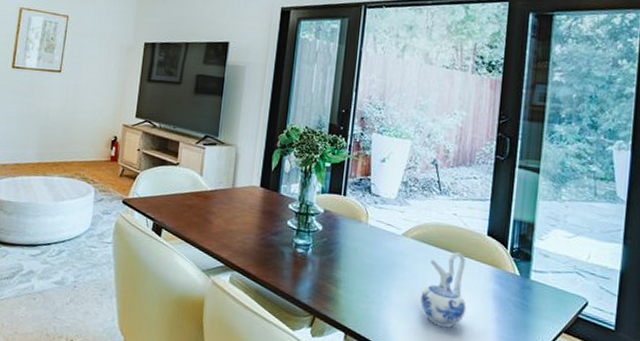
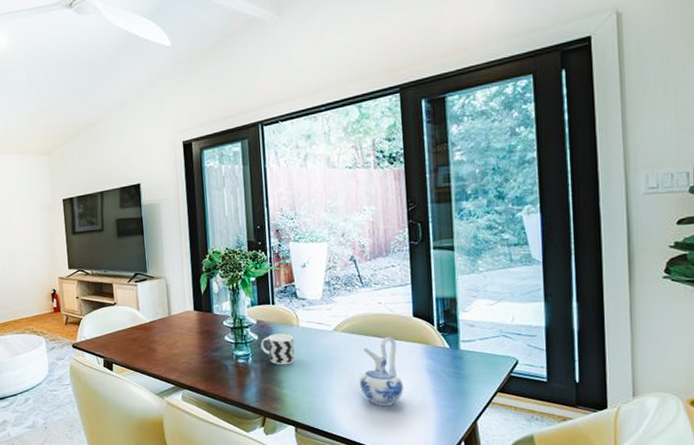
cup: none [323,227,359,263] -> present [260,333,295,365]

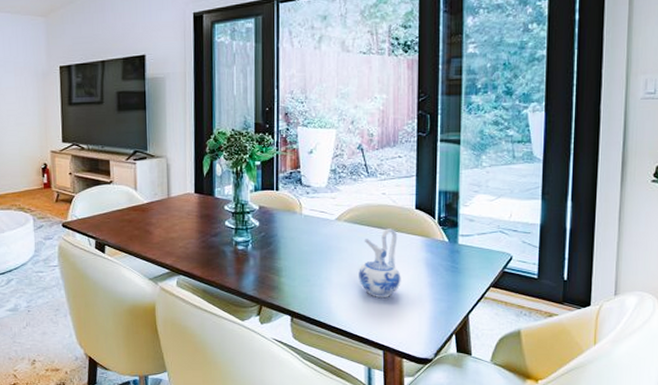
cup: present [260,333,295,365] -> none [261,221,295,253]

